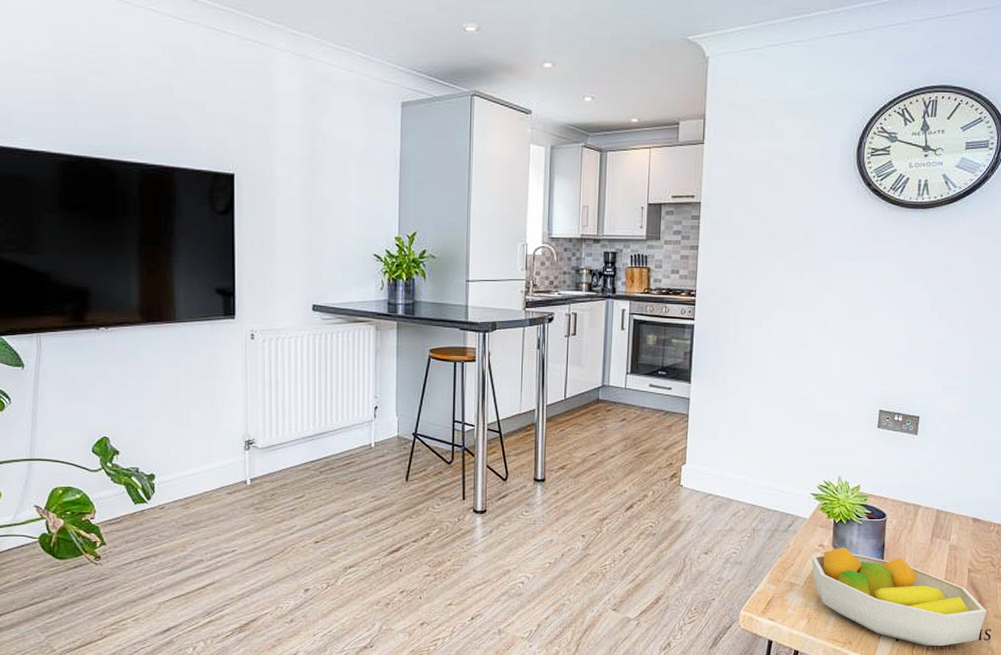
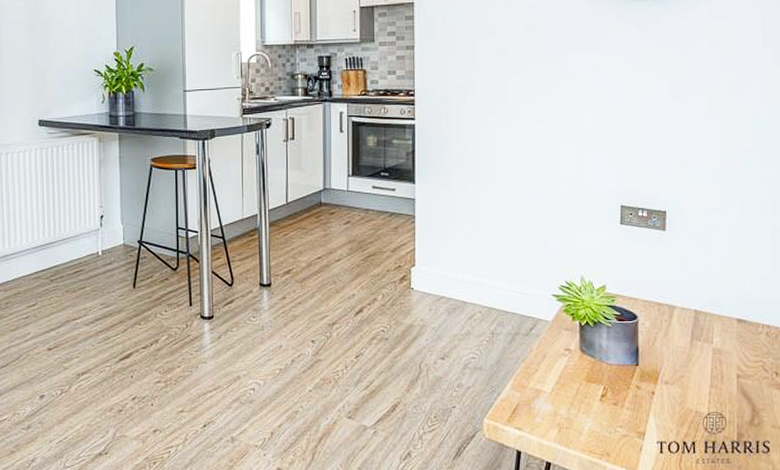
fruit bowl: present [811,547,988,646] -> none [558,352,764,459]

